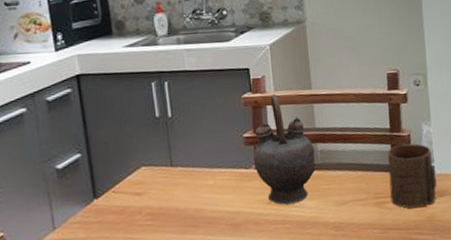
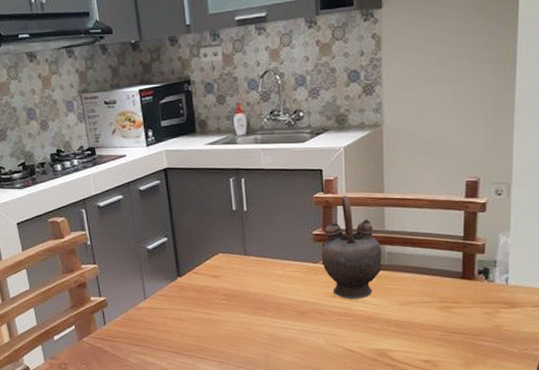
cup: present [387,143,437,209] -> none [457,252,509,315]

